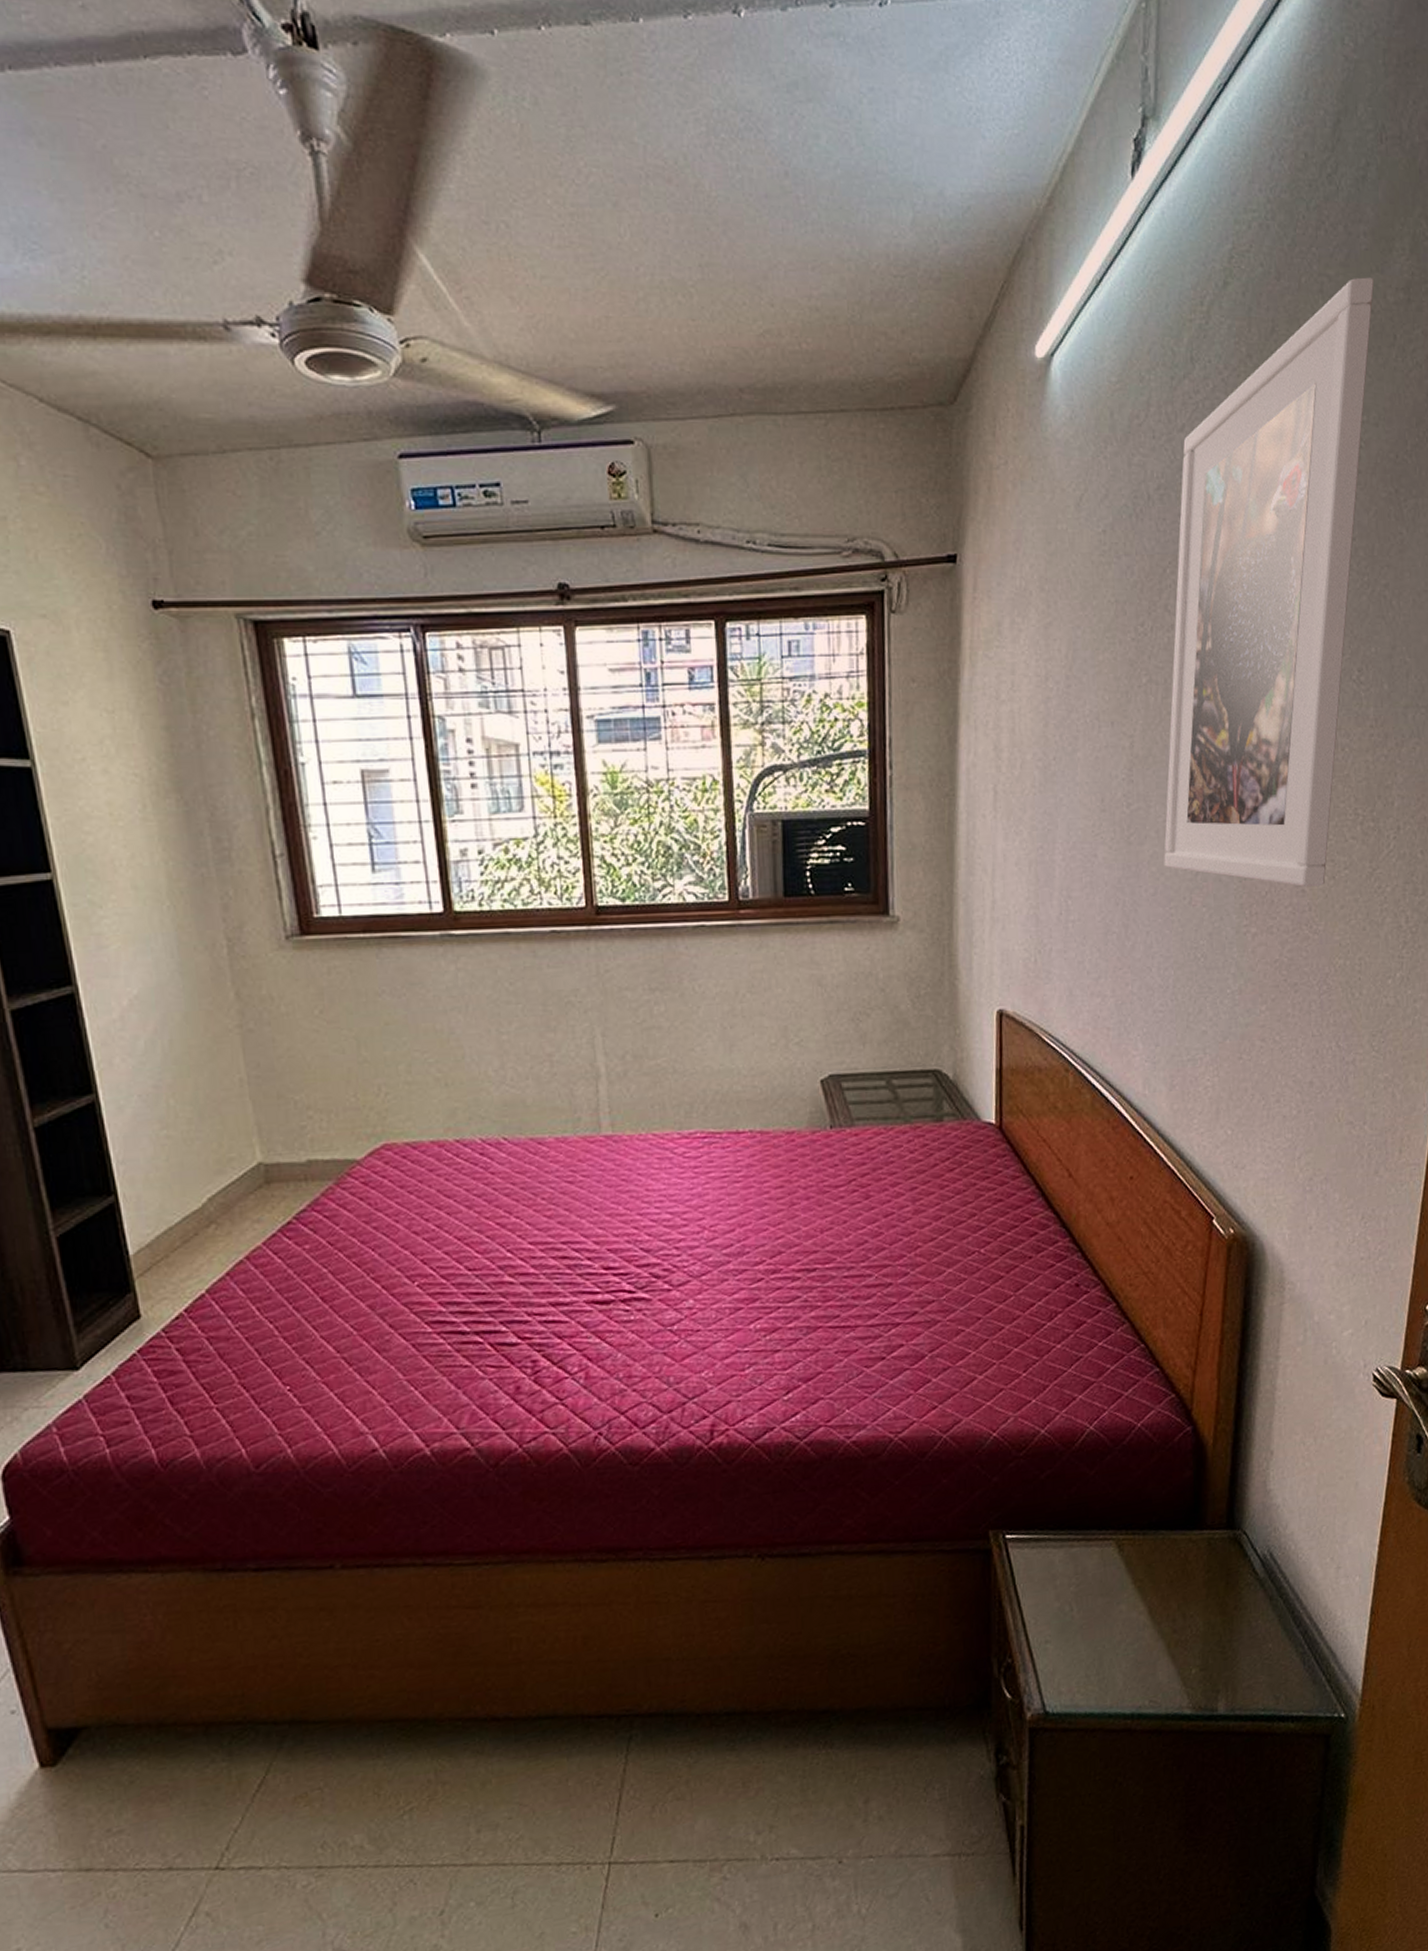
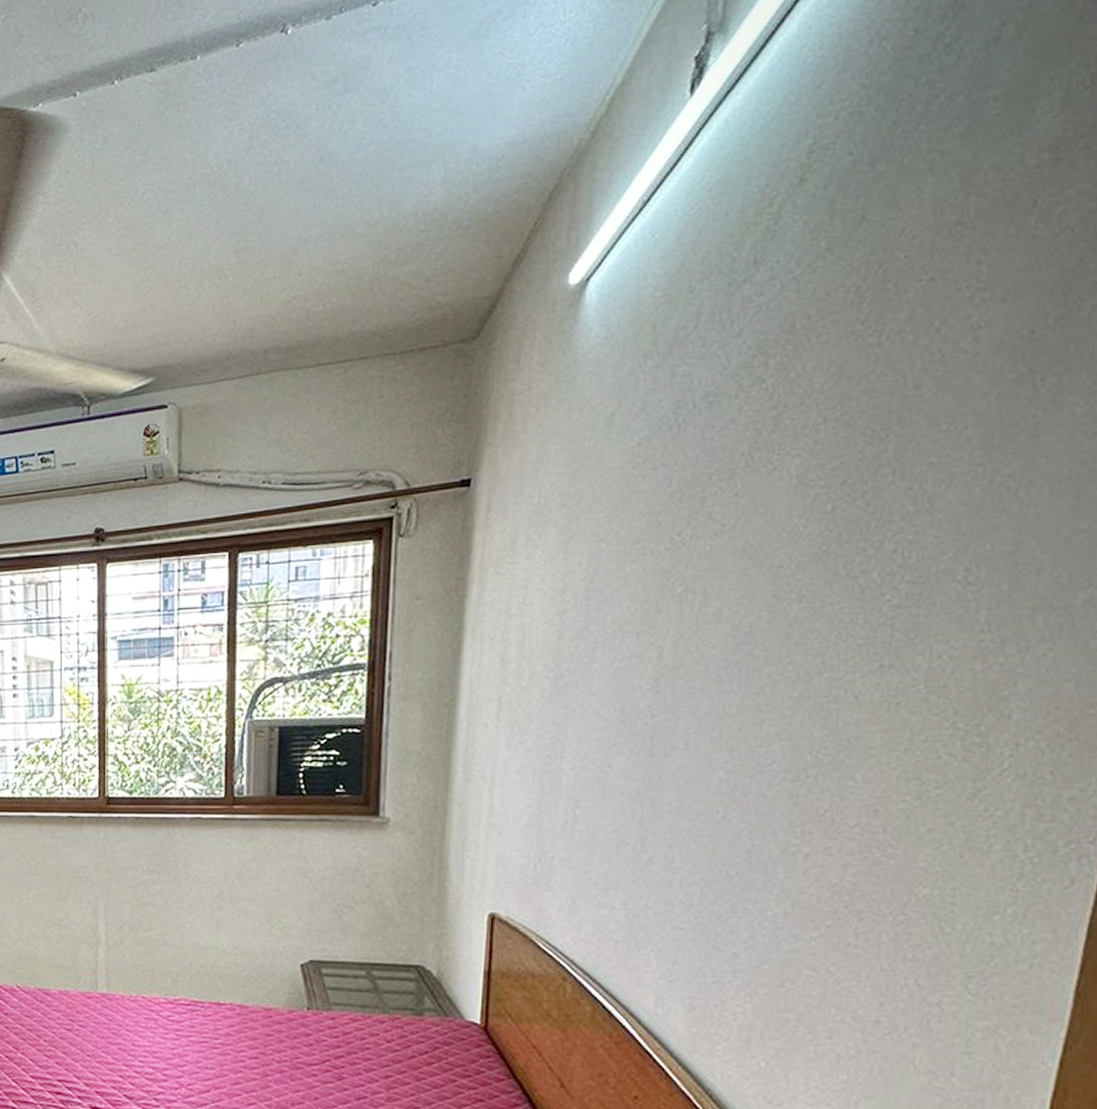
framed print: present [1164,277,1375,888] -> none [693,143,1008,807]

